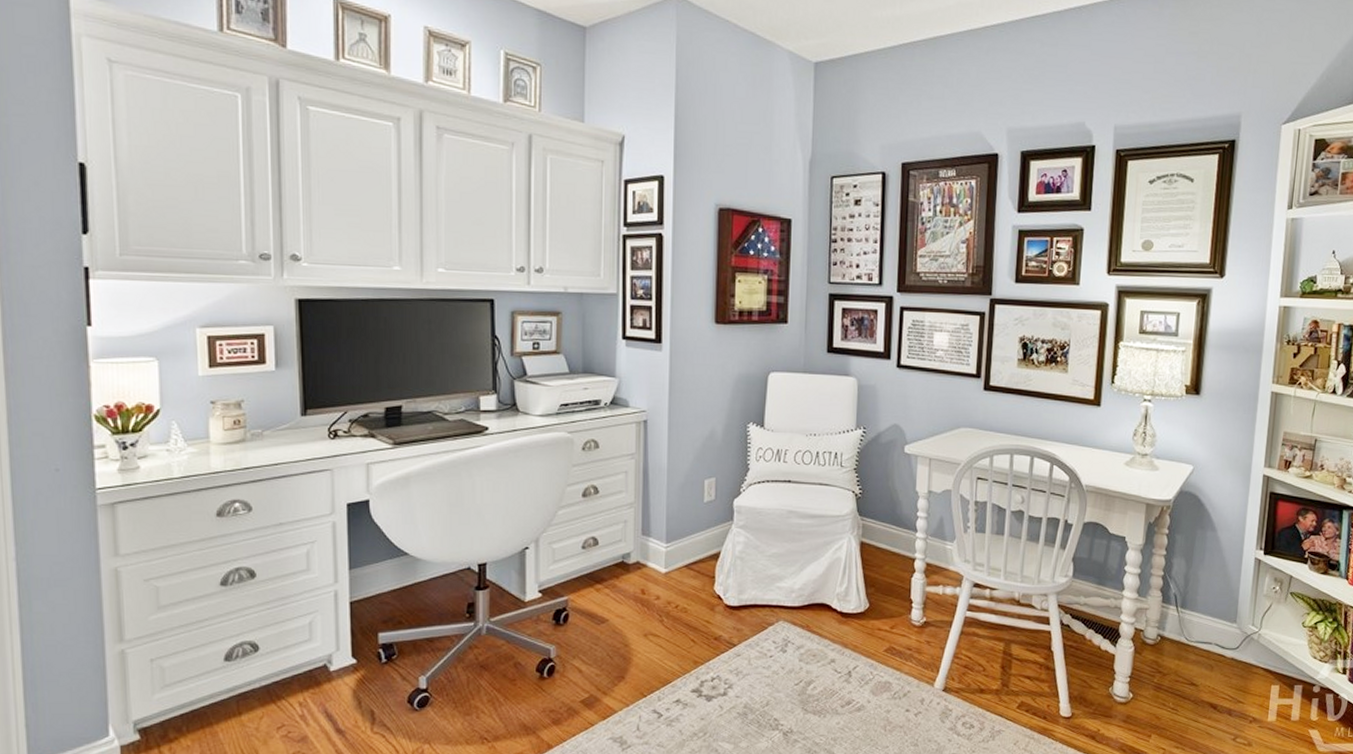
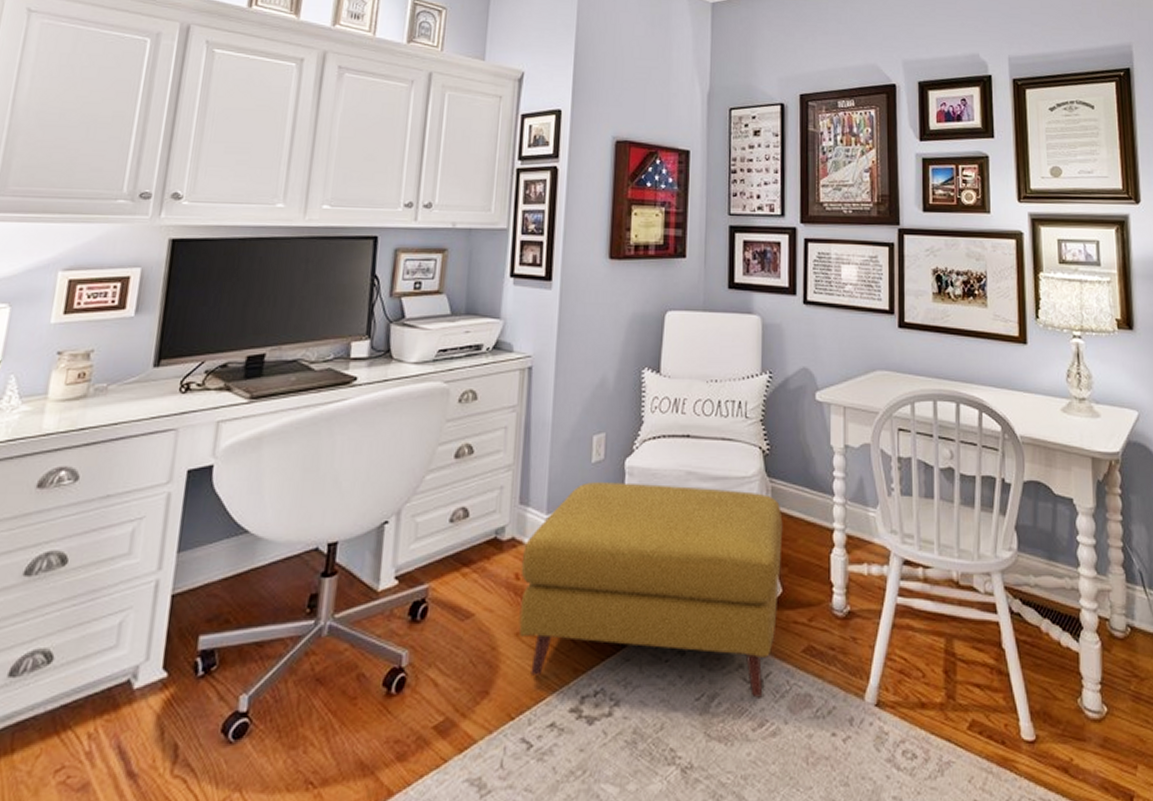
ottoman: none [646,518,872,684] -> present [519,482,783,698]

